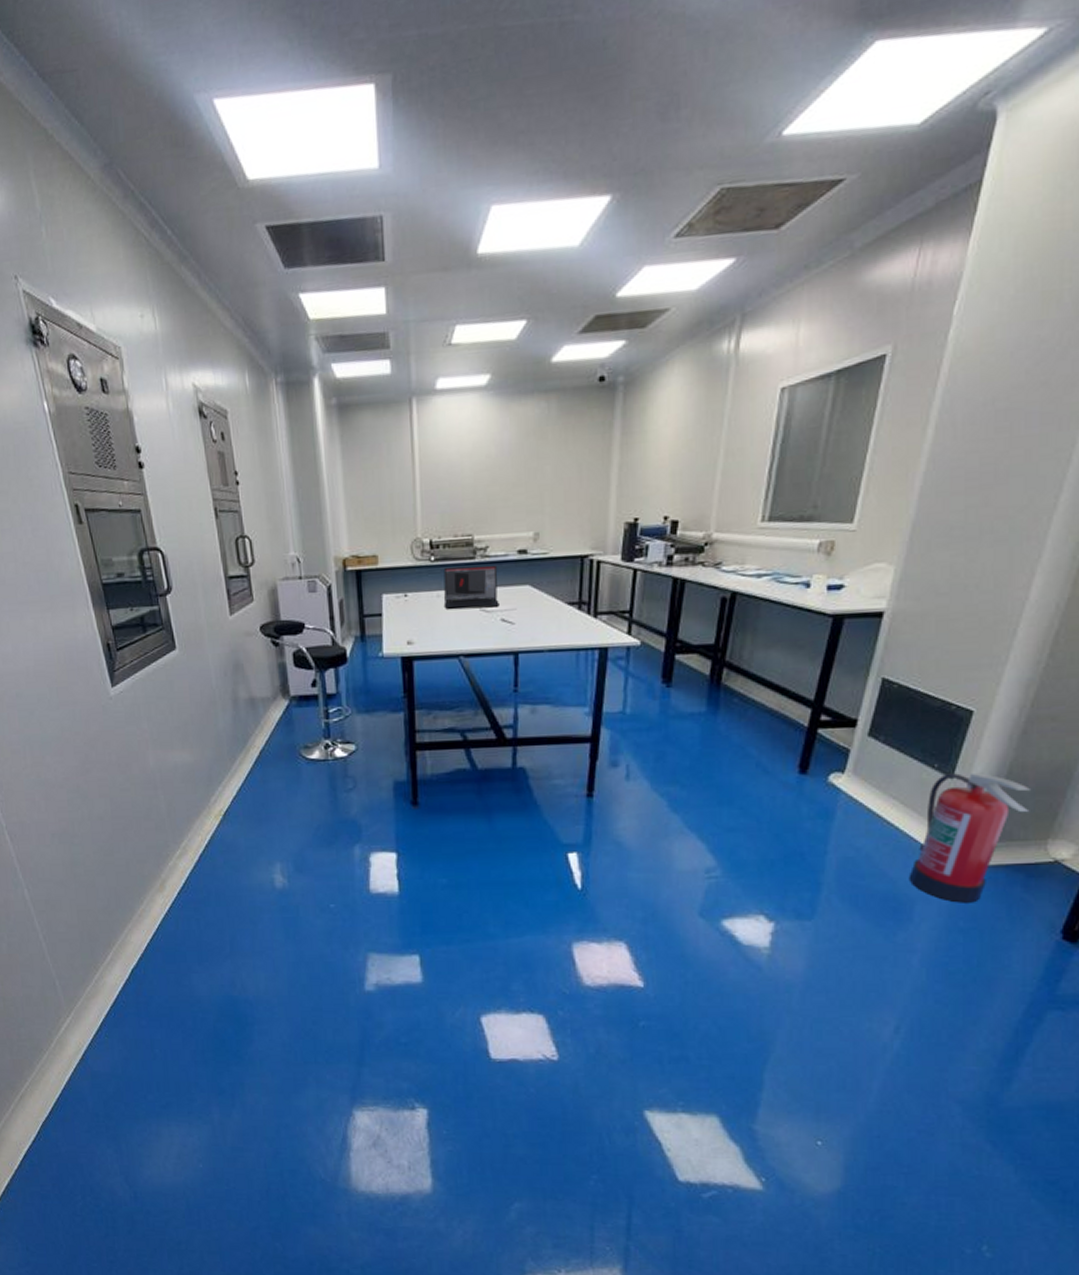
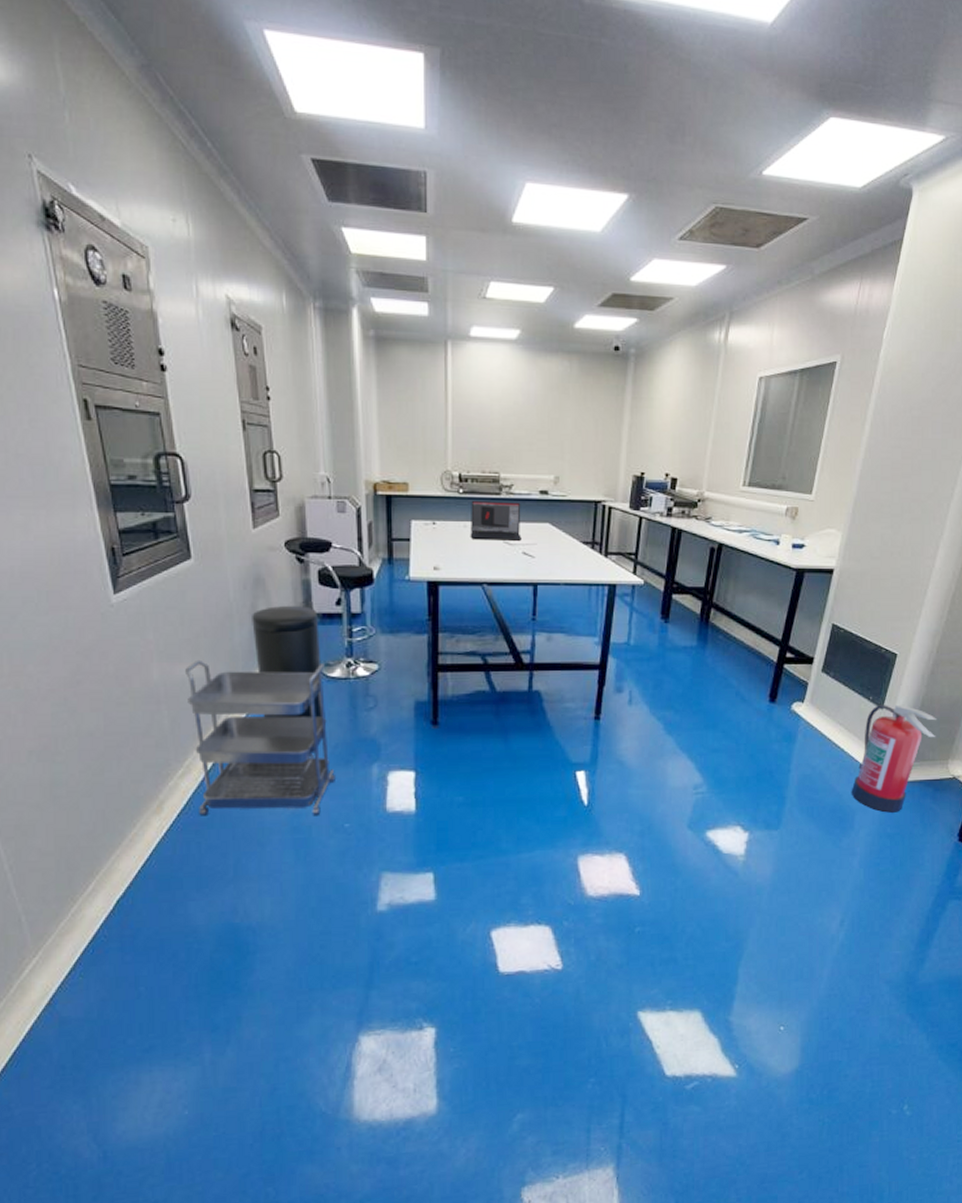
utility cart: none [177,746,319,895] -> present [185,659,335,816]
pedal bin: none [233,689,304,801] -> present [252,606,322,719]

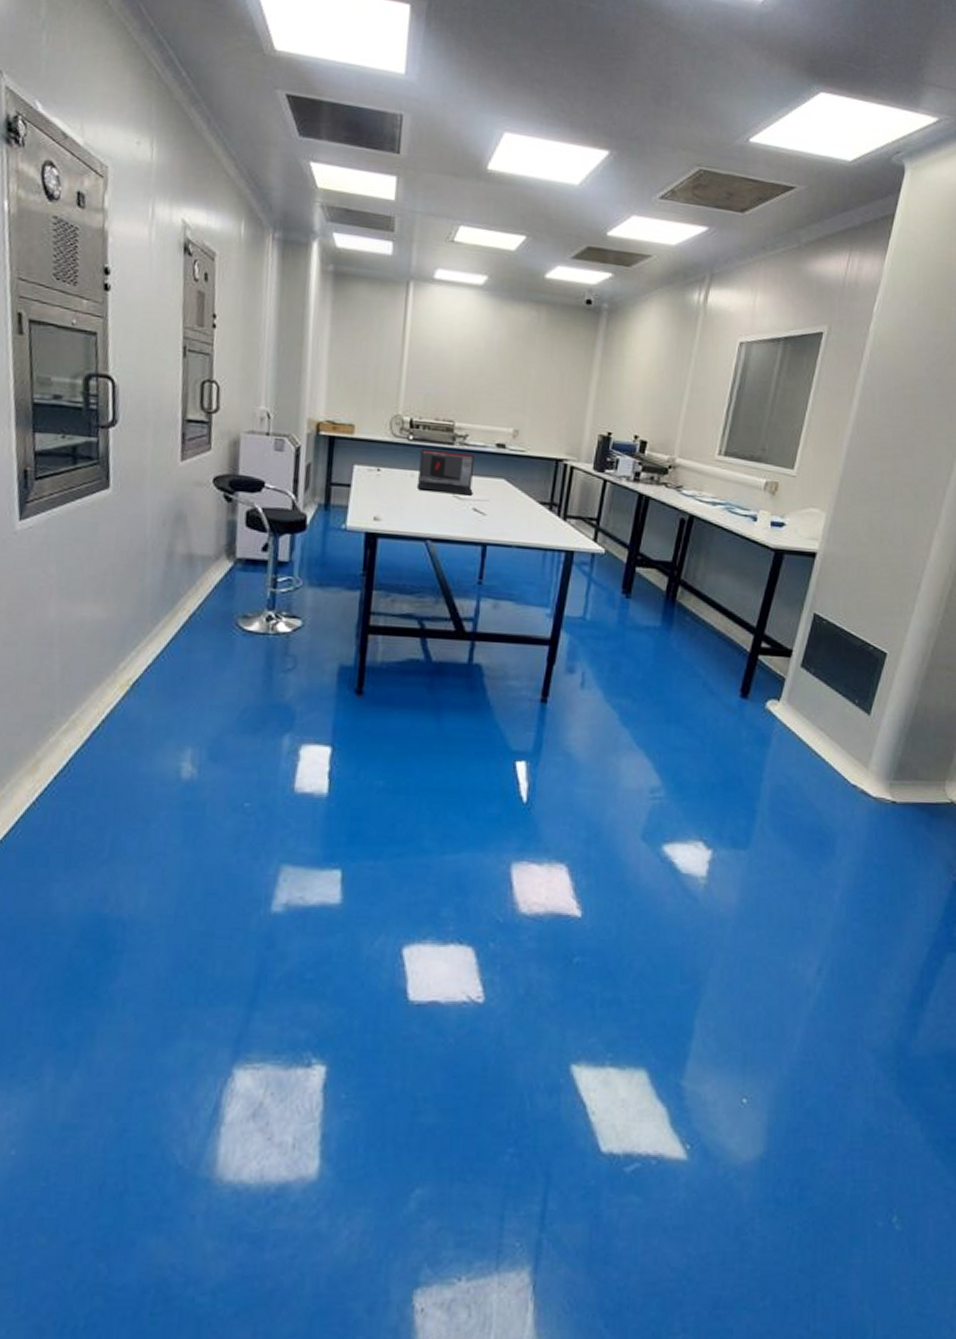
utility cart: present [185,659,335,816] -> none [79,599,242,790]
pedal bin: present [252,606,322,719] -> none [166,547,241,677]
fire extinguisher: present [851,704,937,813] -> none [832,710,933,839]

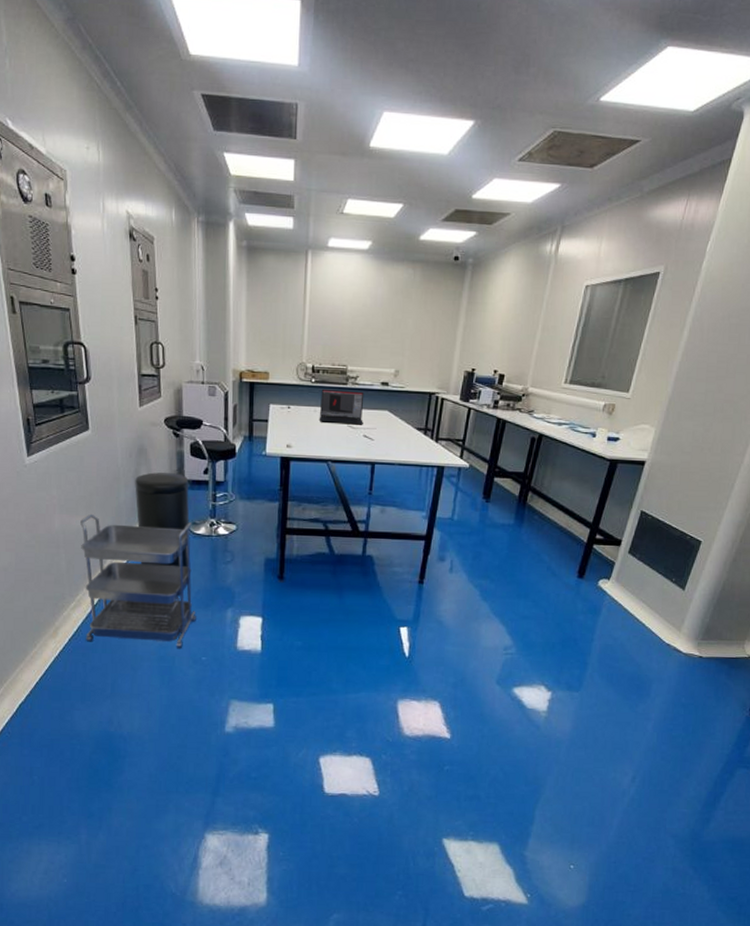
utility cart: none [79,599,242,790] -> present [80,513,196,648]
pedal bin: none [166,547,241,677] -> present [135,472,190,568]

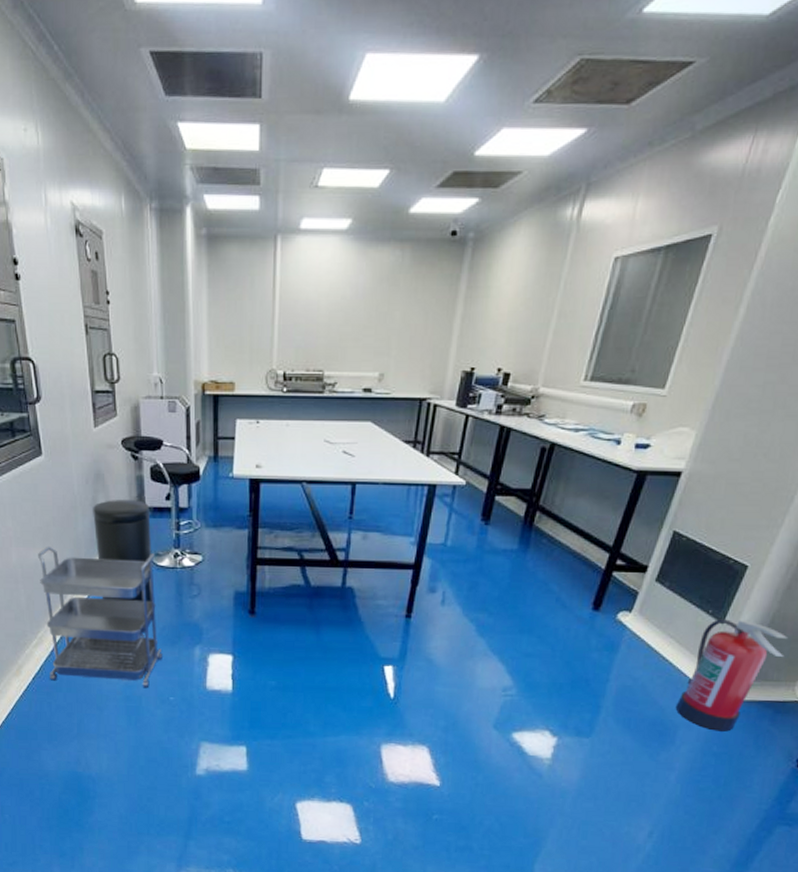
laptop: present [320,390,365,425] -> none [293,400,344,440]
fire extinguisher: none [649,586,737,685] -> present [675,619,789,732]

